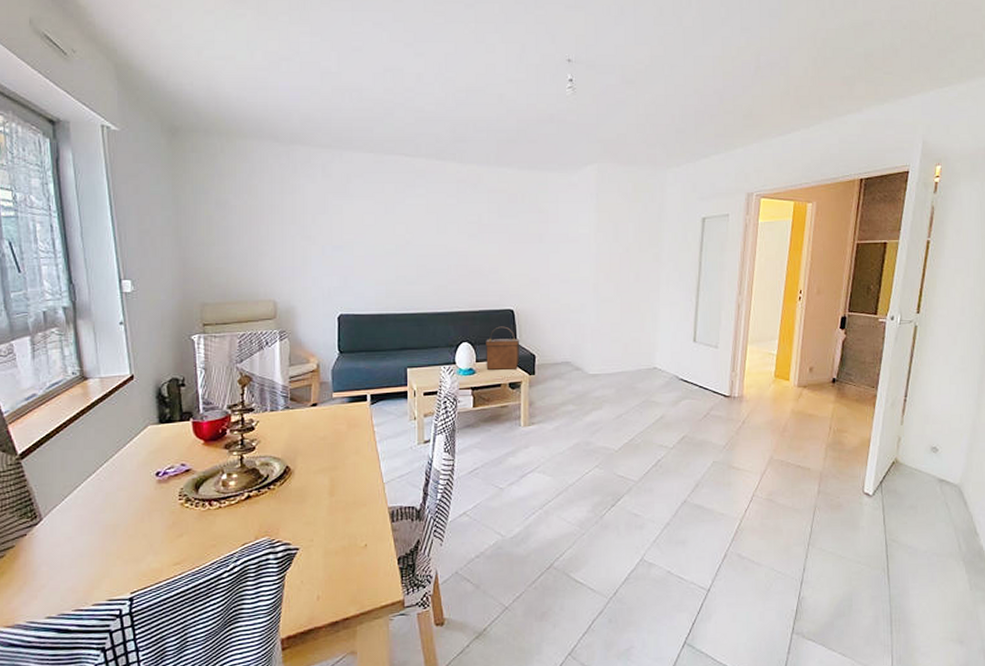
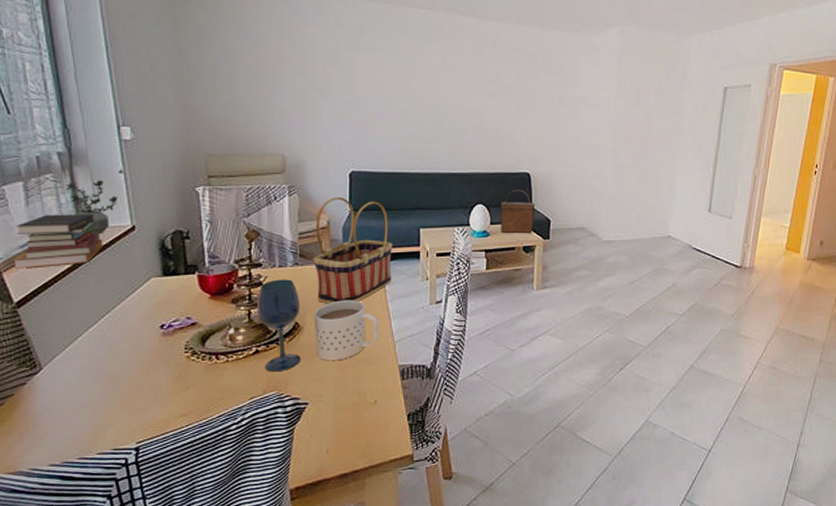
books: none [19,365,103,421] -> present [13,214,103,269]
potted plant: none [70,332,118,385] -> present [66,180,118,235]
wineglass: none [248,423,292,517] -> present [256,279,301,372]
basket: none [303,340,381,447] -> present [313,196,393,304]
mug: none [305,442,369,505] -> present [315,300,380,361]

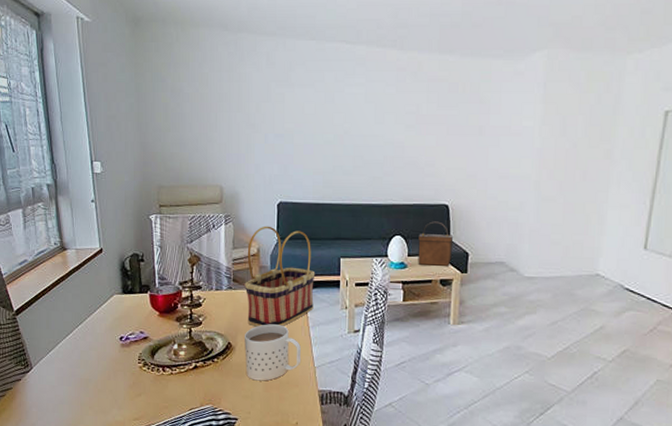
books: present [13,214,103,269] -> none [14,237,78,283]
potted plant: present [66,180,118,235] -> none [52,208,90,256]
wineglass: present [256,279,301,372] -> none [196,301,232,387]

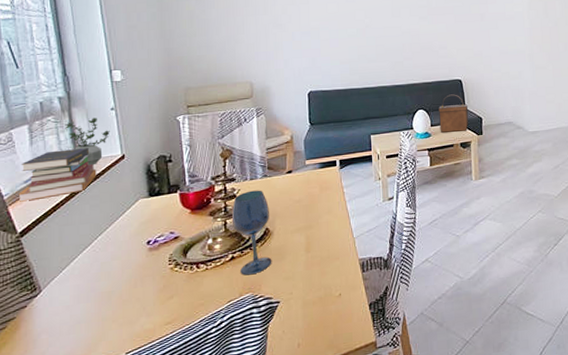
books: none [14,237,78,283] -> present [18,148,97,202]
potted plant: none [52,208,90,256] -> present [65,118,110,166]
wineglass: none [196,301,232,387] -> present [231,190,272,276]
basket: present [244,226,316,327] -> none [279,114,349,209]
mug: present [244,324,302,381] -> none [282,203,341,261]

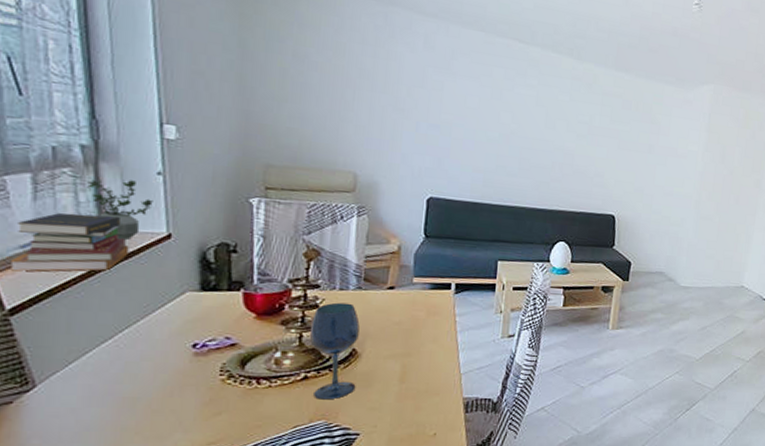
handbag: present [438,94,469,133] -> none [581,230,617,274]

